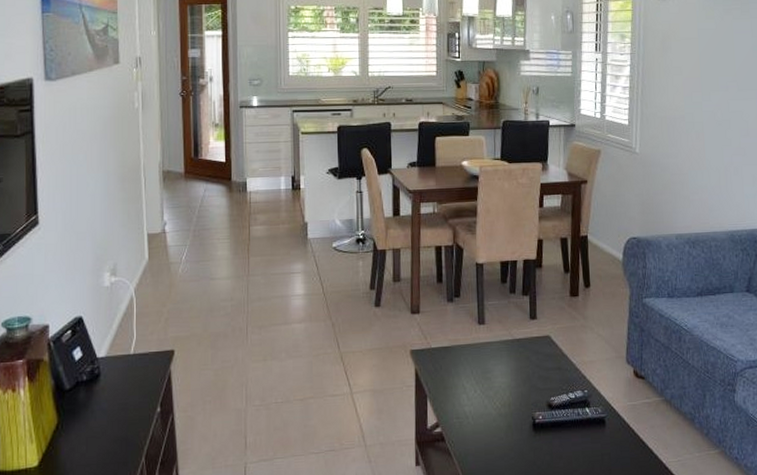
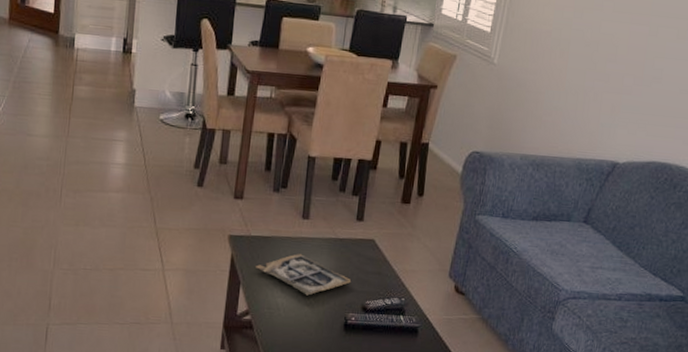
magazine: none [440,359,534,400] -> present [256,254,352,296]

